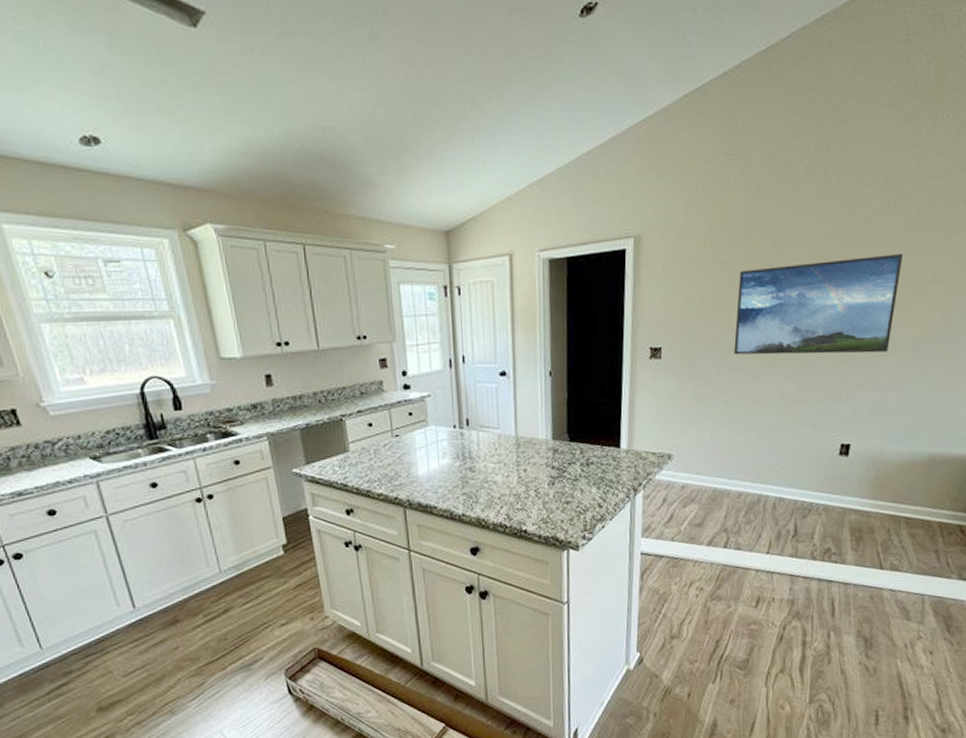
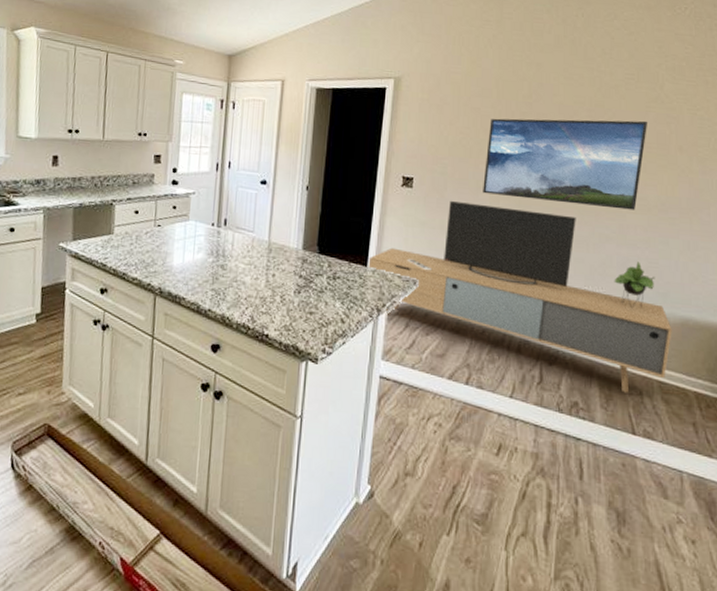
media console: none [621,366,920,533] -> present [368,200,672,393]

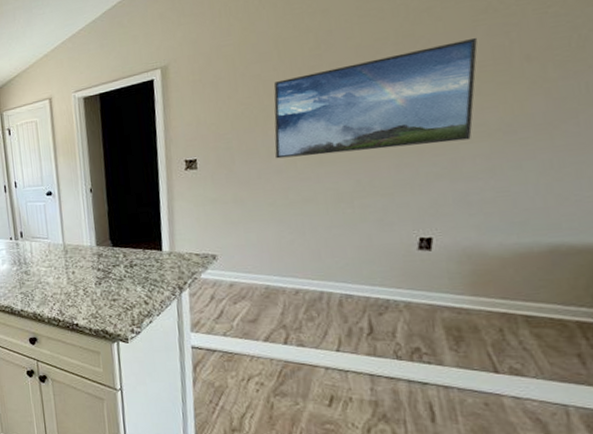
media console: present [368,200,672,393] -> none [162,161,538,332]

